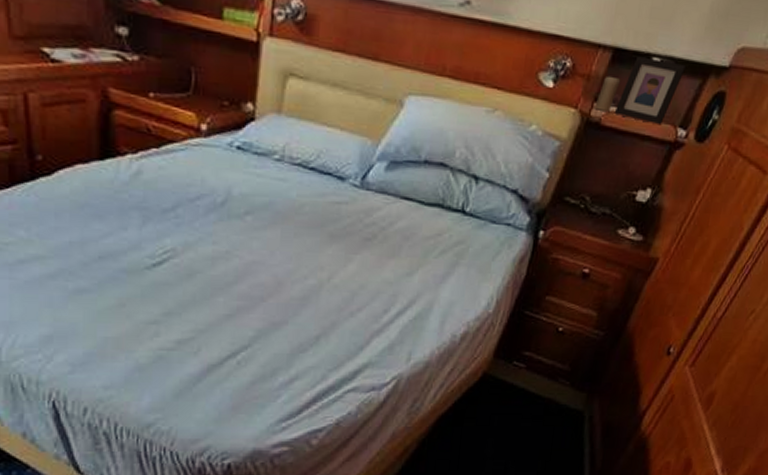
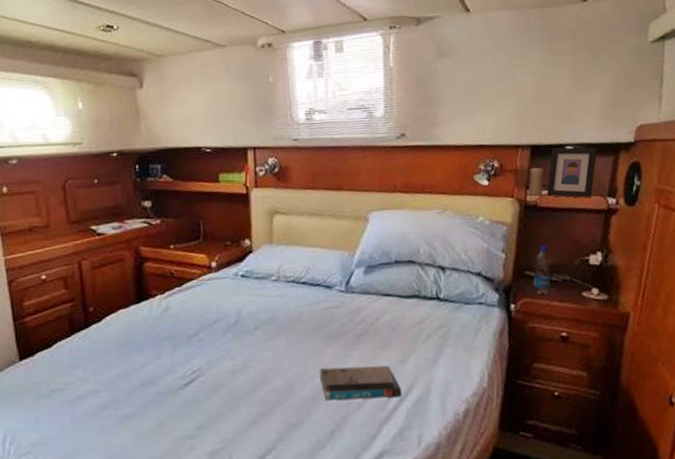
book: none [313,269,401,310] -> present [320,365,402,401]
bottle: none [568,170,598,227] -> present [532,245,553,295]

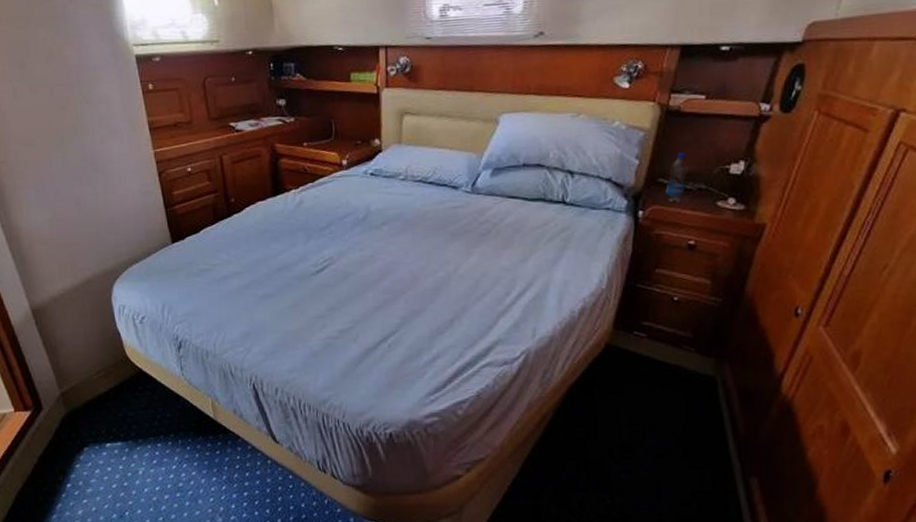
book: present [320,365,402,401] -> none [442,263,520,293]
candle: present [528,167,545,196] -> none [672,69,693,101]
picture frame: present [546,147,598,199] -> none [692,47,758,104]

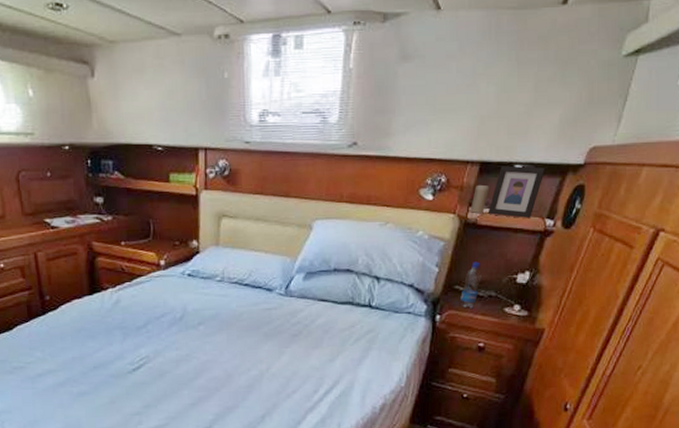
candle: none [672,69,693,101] -> present [470,184,490,214]
picture frame: none [692,47,758,104] -> present [487,165,546,219]

